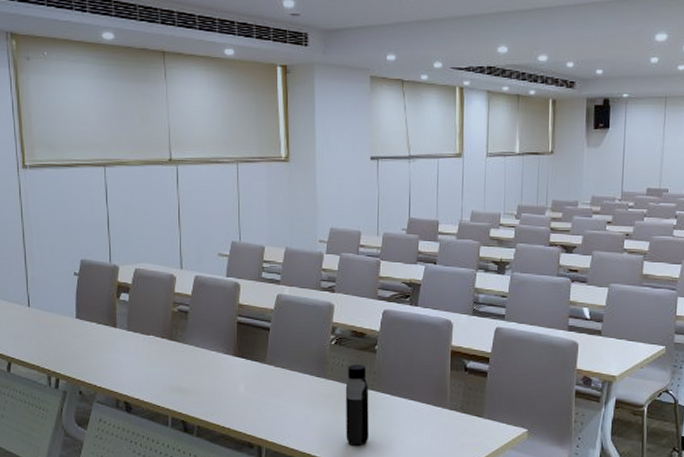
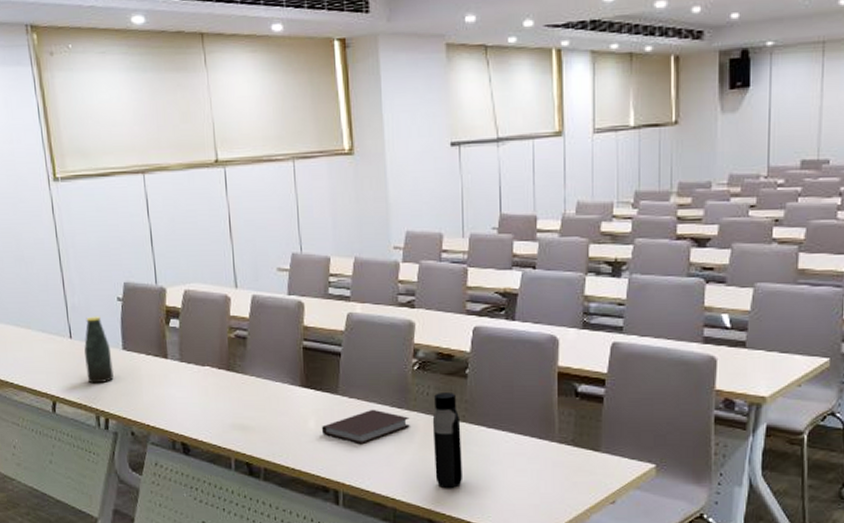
bottle: none [41,288,66,348] -> present [84,316,114,384]
notebook: none [249,377,326,407] -> present [321,409,410,445]

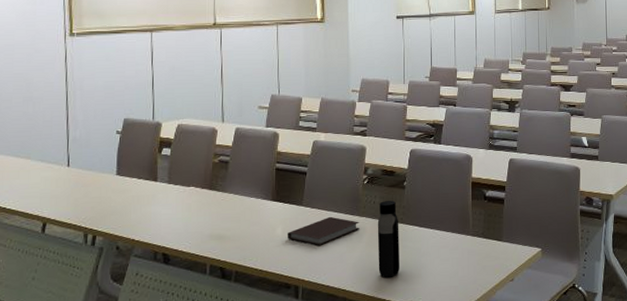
bottle: present [84,316,114,384] -> none [79,147,106,206]

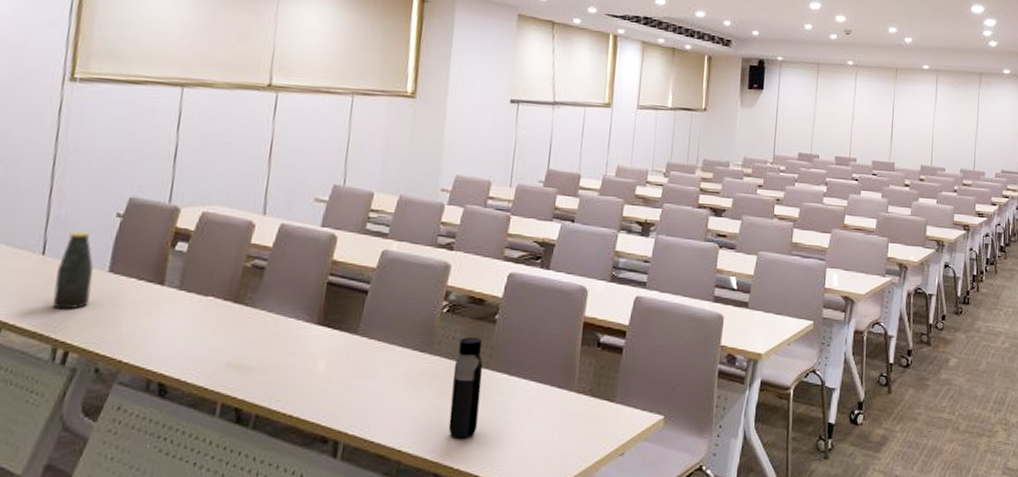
bottle: none [79,147,106,206] -> present [52,231,93,310]
notebook: present [287,216,359,246] -> none [331,351,431,390]

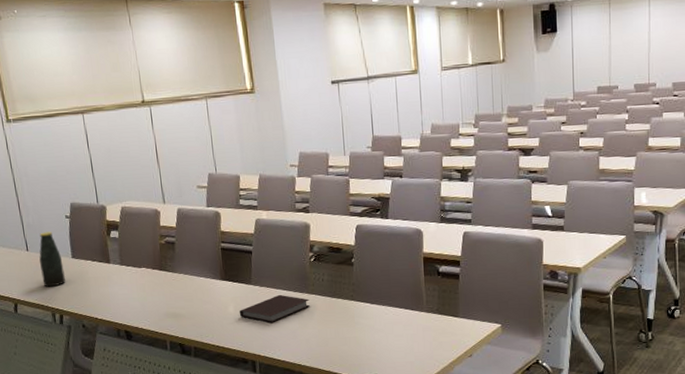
notebook: none [331,351,431,390] -> present [239,294,310,324]
water bottle: present [448,337,483,439] -> none [327,278,353,353]

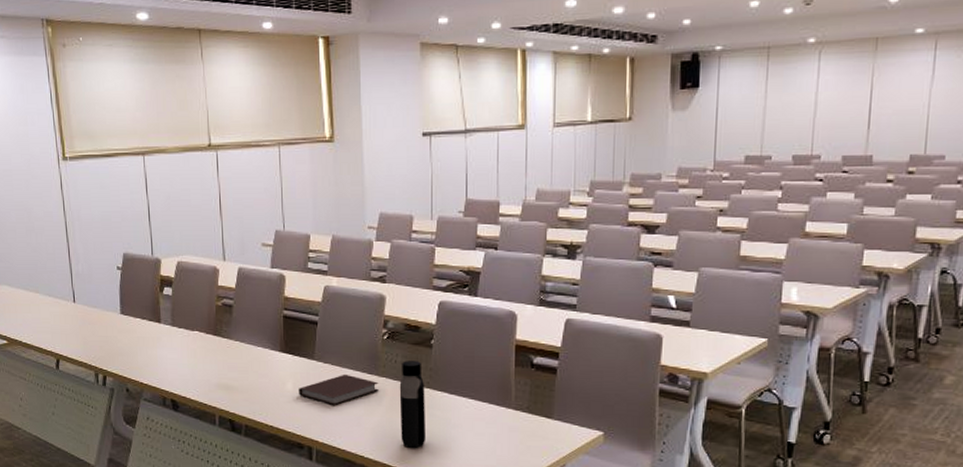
bottle: present [39,231,66,287] -> none [86,283,112,344]
water bottle: none [327,278,353,353] -> present [399,361,425,448]

